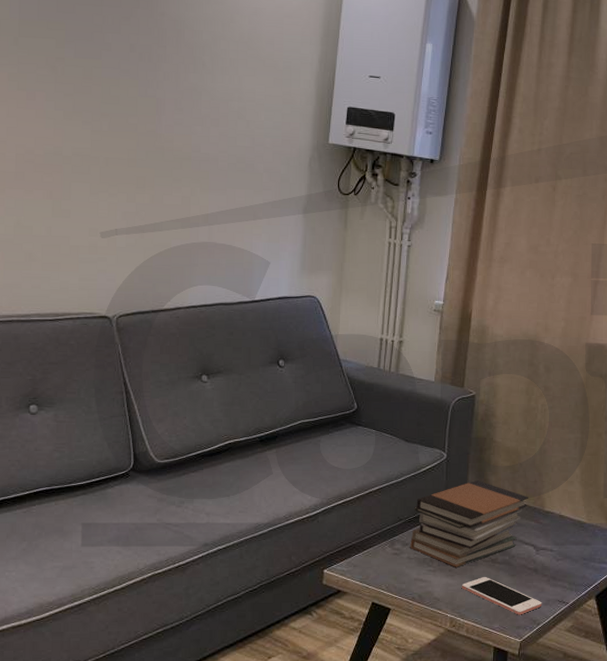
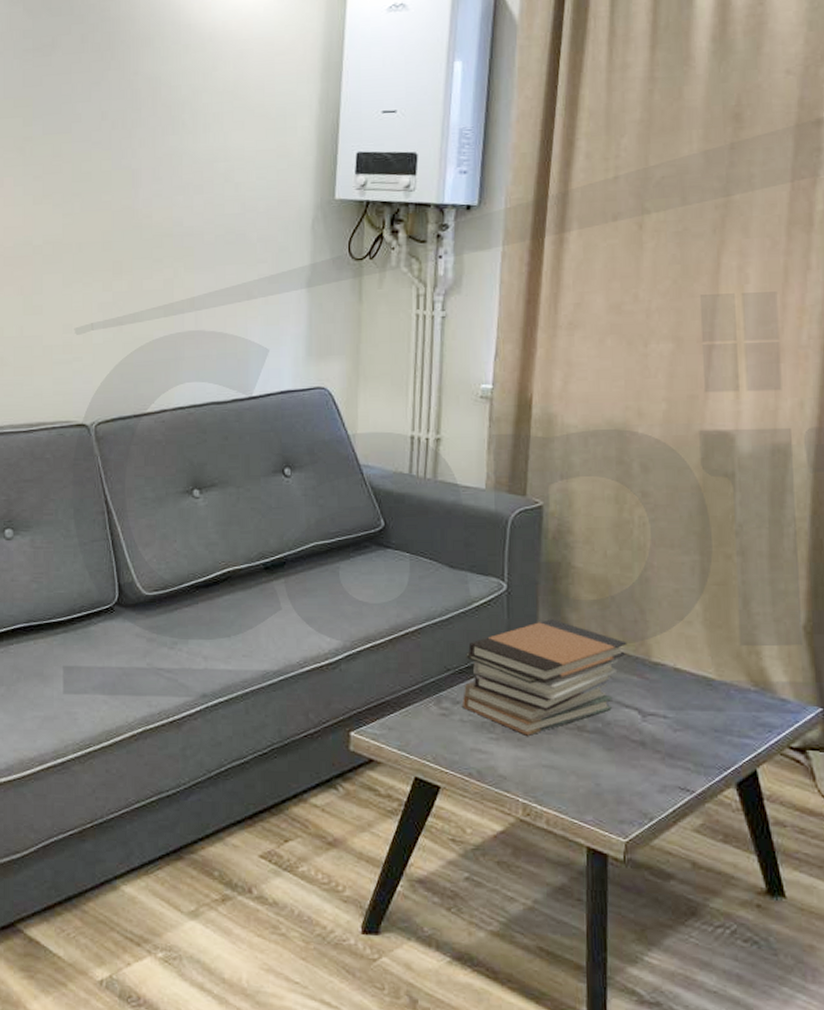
cell phone: present [461,577,542,615] -> none [536,750,656,805]

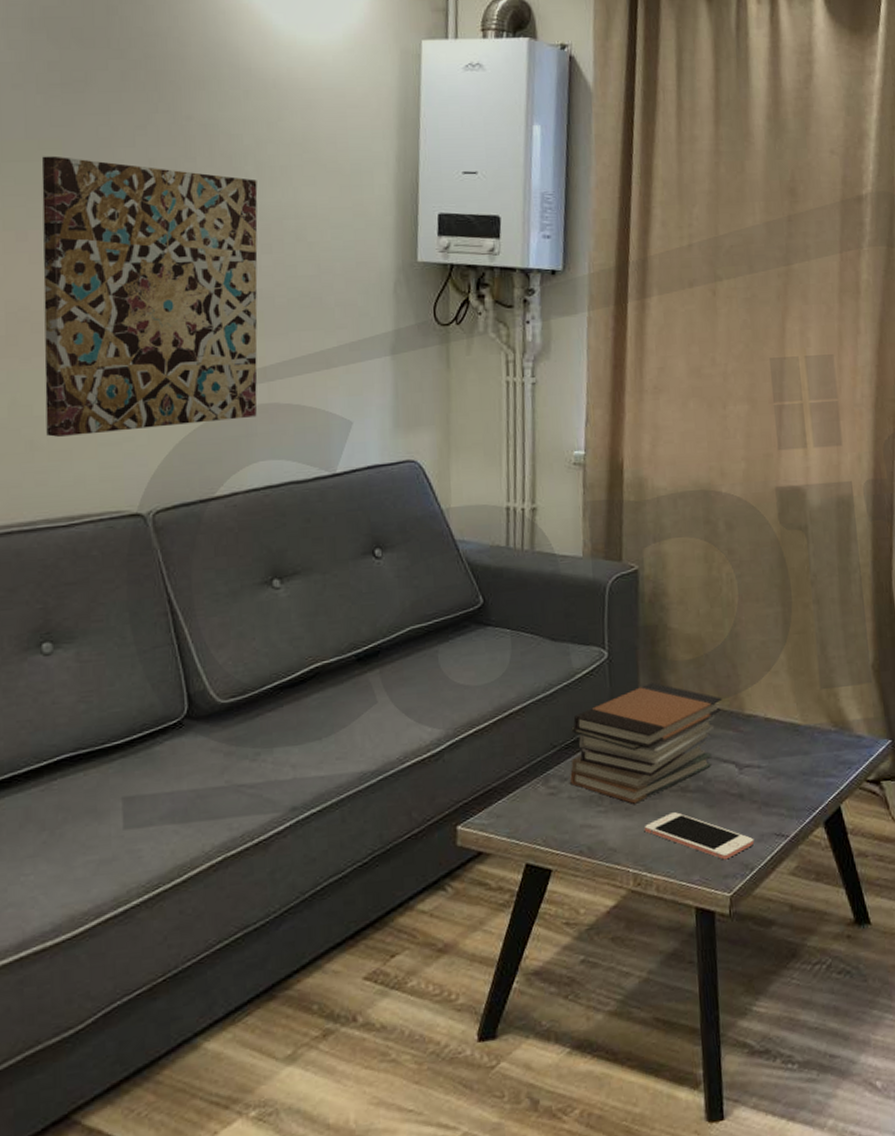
wall art: none [13,112,193,355] -> present [41,155,258,437]
cell phone: none [536,750,656,805] -> present [644,812,755,860]

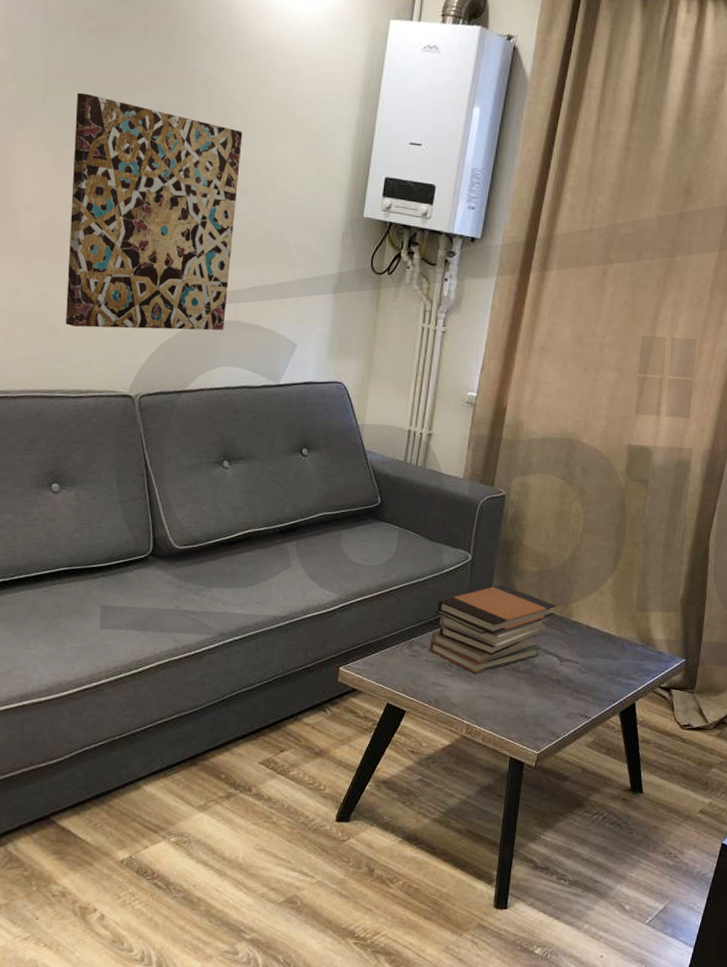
cell phone: present [644,812,755,860] -> none [479,685,563,727]

